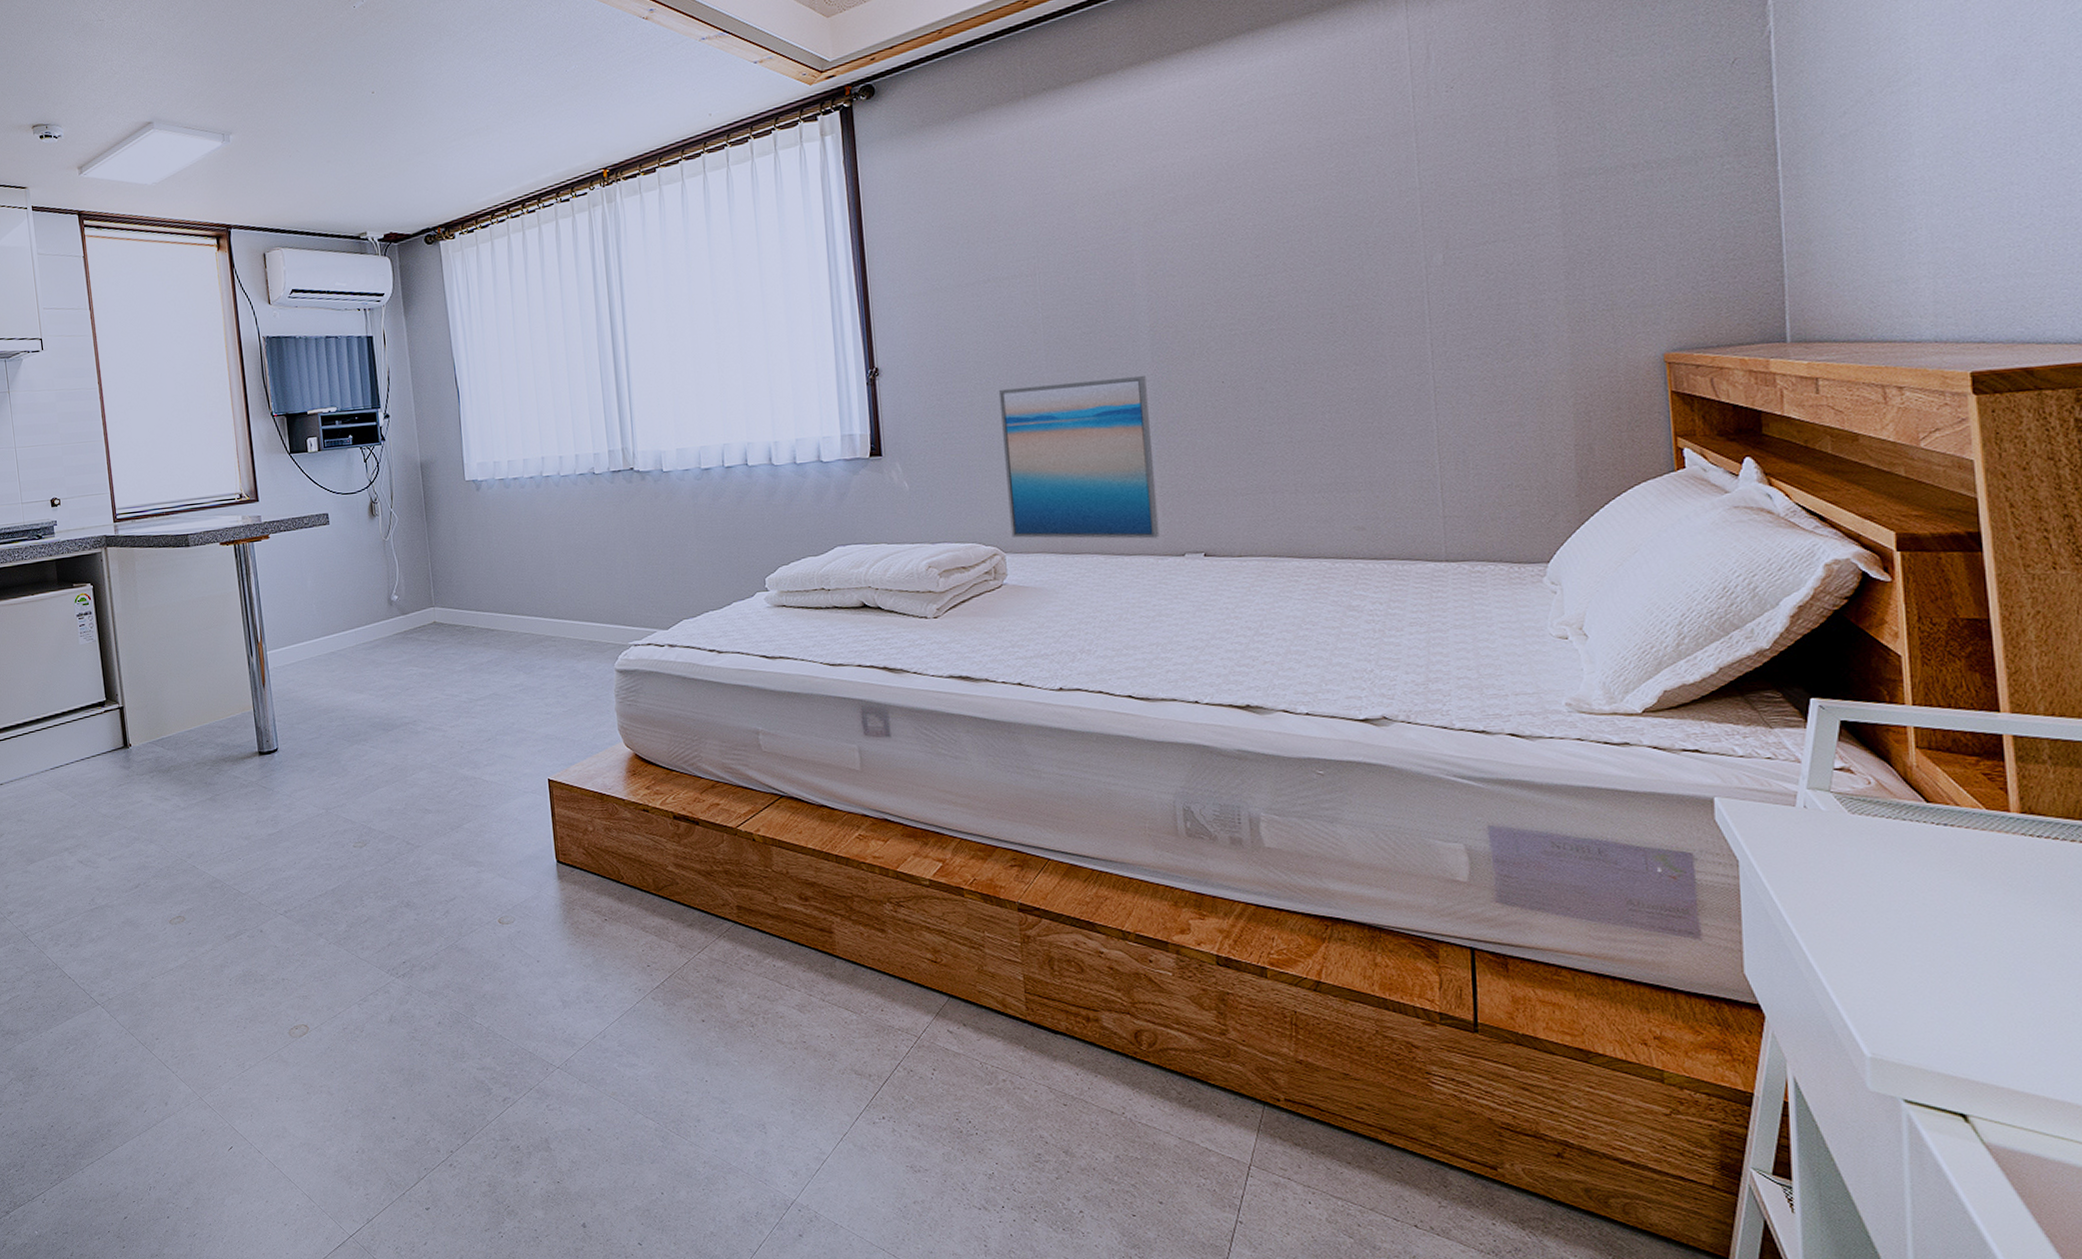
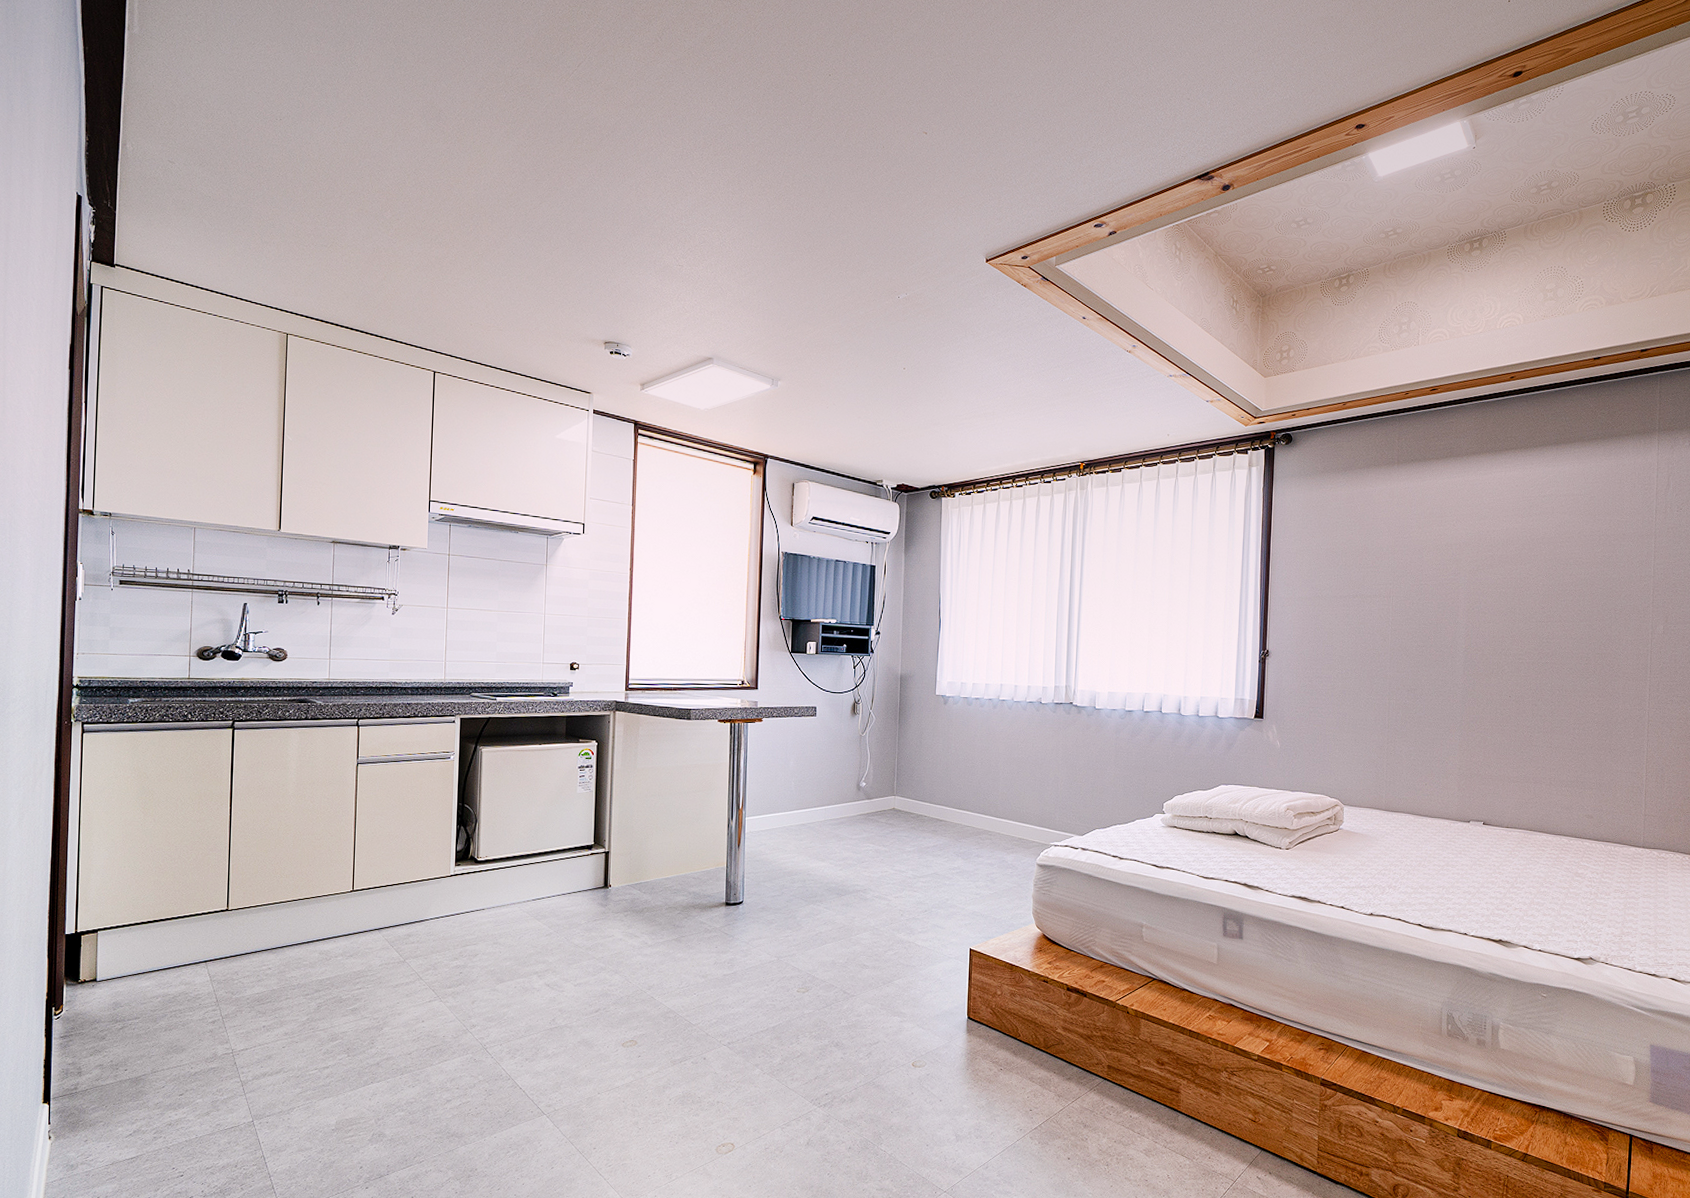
wall art: present [998,376,1160,539] -> none [1350,679,1458,807]

